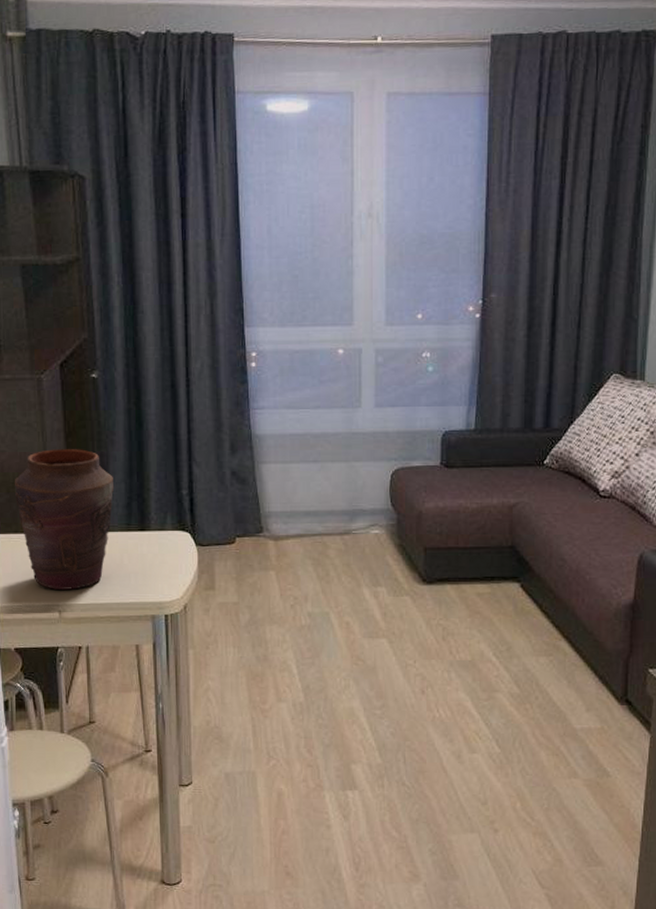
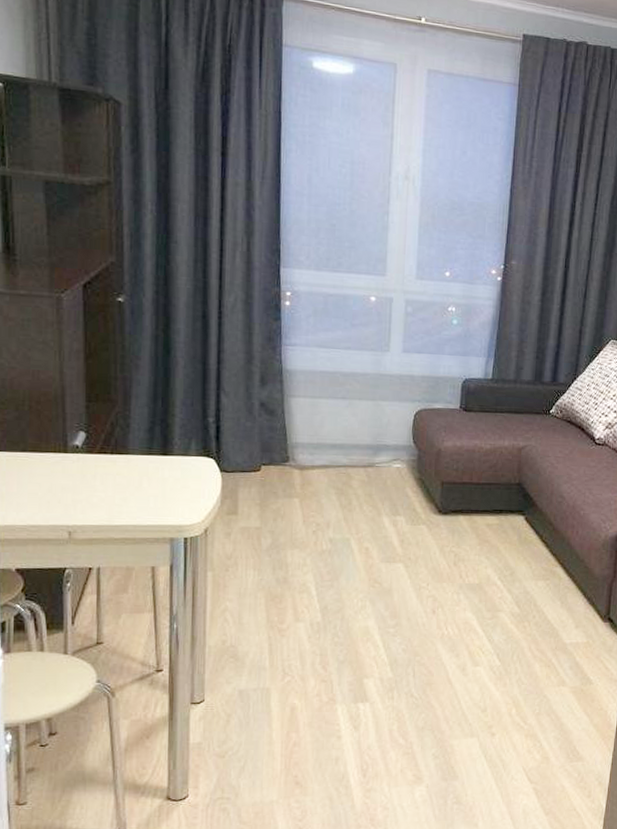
vase: present [14,449,115,590] -> none [24,369,137,511]

